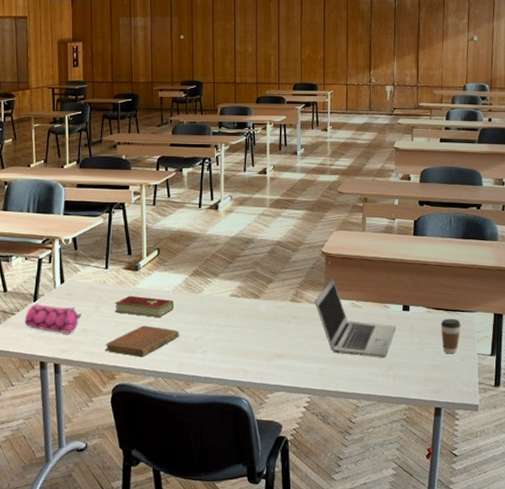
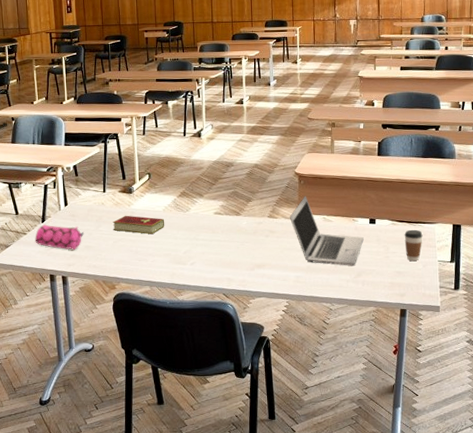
notebook: present [105,325,179,358] -> none [105,241,170,270]

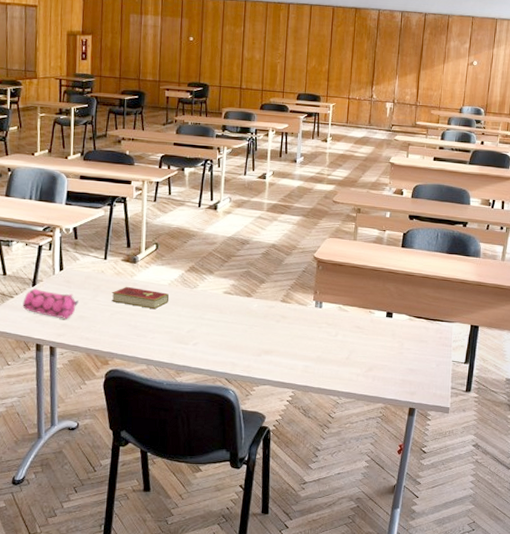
laptop: present [289,196,364,267] -> none [303,282,379,361]
coffee cup: present [404,229,423,262] -> none [420,326,440,360]

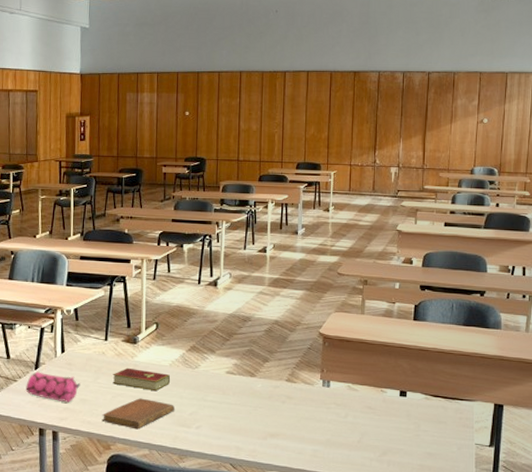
notebook: none [100,316,173,346] -> present [102,398,175,430]

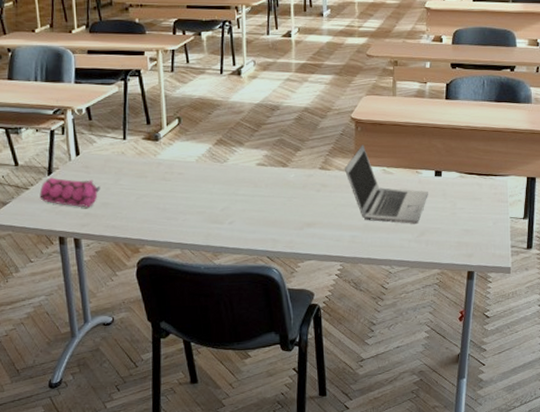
notebook: present [102,398,175,430] -> none [127,197,205,230]
hardcover book: present [112,367,171,392] -> none [135,166,199,189]
laptop: none [309,360,392,444] -> present [344,144,428,225]

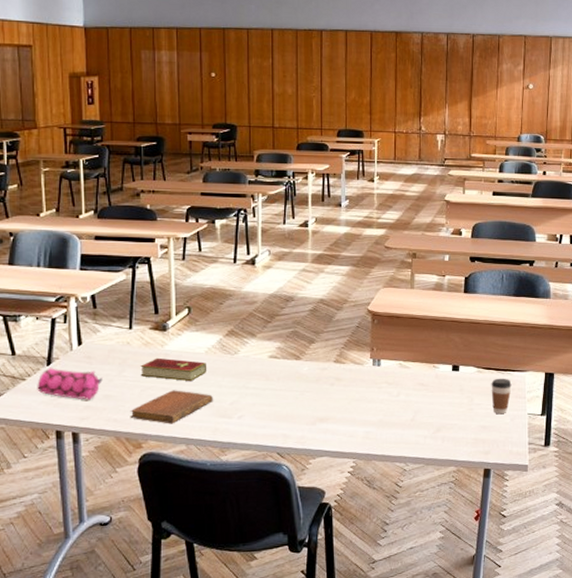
notebook: none [127,197,205,230] -> present [130,390,213,424]
hardcover book: none [135,166,199,189] -> present [140,357,207,382]
laptop: present [344,144,428,225] -> none [359,338,445,421]
coffee cup: none [473,182,494,219] -> present [491,378,512,415]

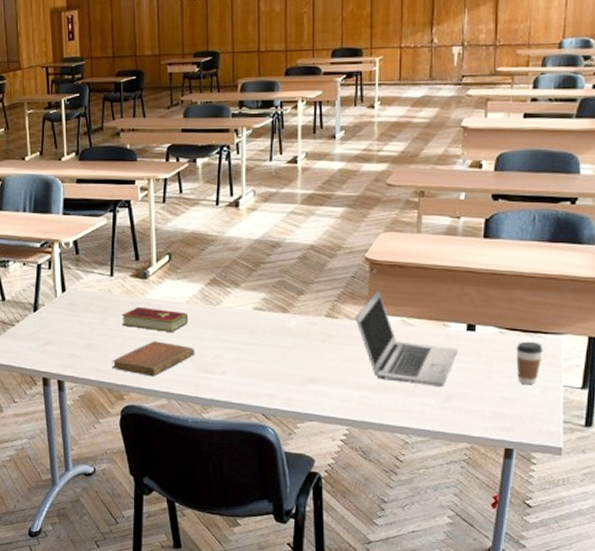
pencil case: present [37,368,103,400] -> none [25,314,85,348]
laptop: none [359,338,445,421] -> present [354,290,457,388]

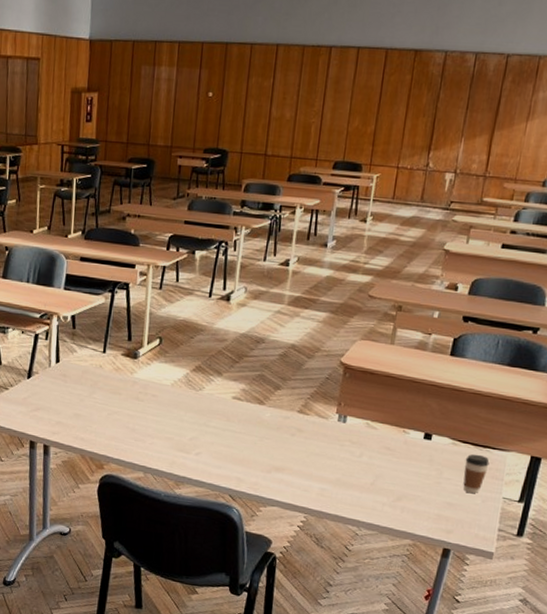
notebook: present [112,341,194,377] -> none [95,417,174,451]
hardcover book: present [121,306,189,333] -> none [109,384,172,412]
laptop: present [354,290,457,388] -> none [324,392,413,488]

